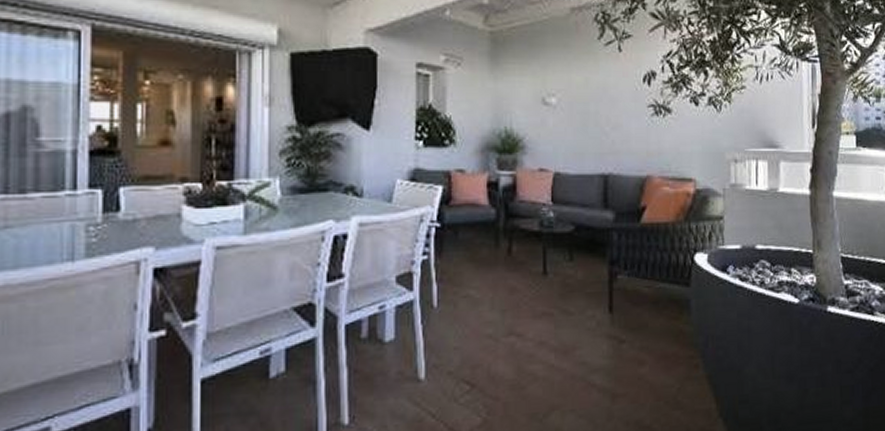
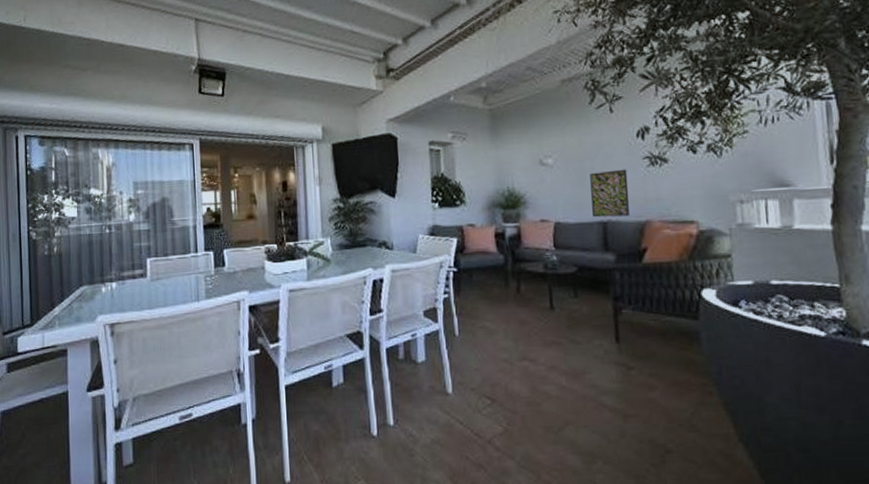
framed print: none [593,116,632,170] -> present [590,169,630,218]

